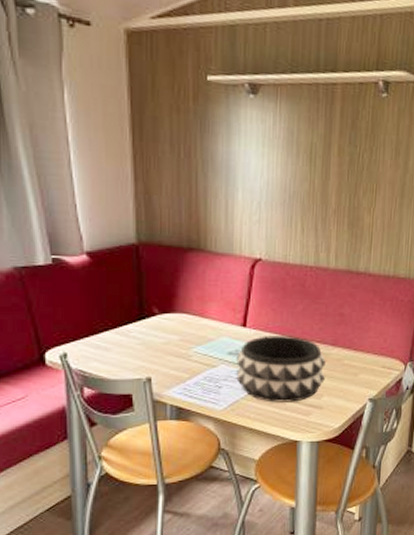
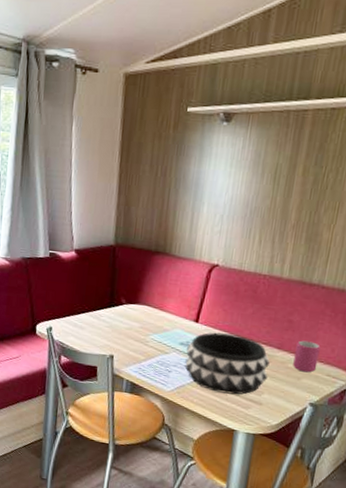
mug: none [349,333,373,367] -> present [293,340,321,373]

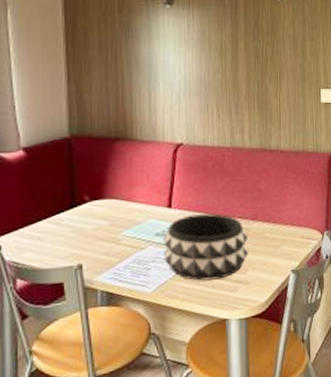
mug: present [293,340,321,373] -> none [269,206,291,239]

